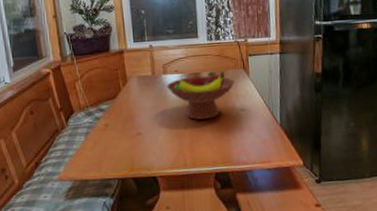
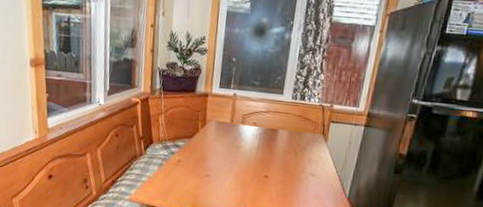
fruit bowl: present [166,71,235,120] -> none [241,130,311,177]

